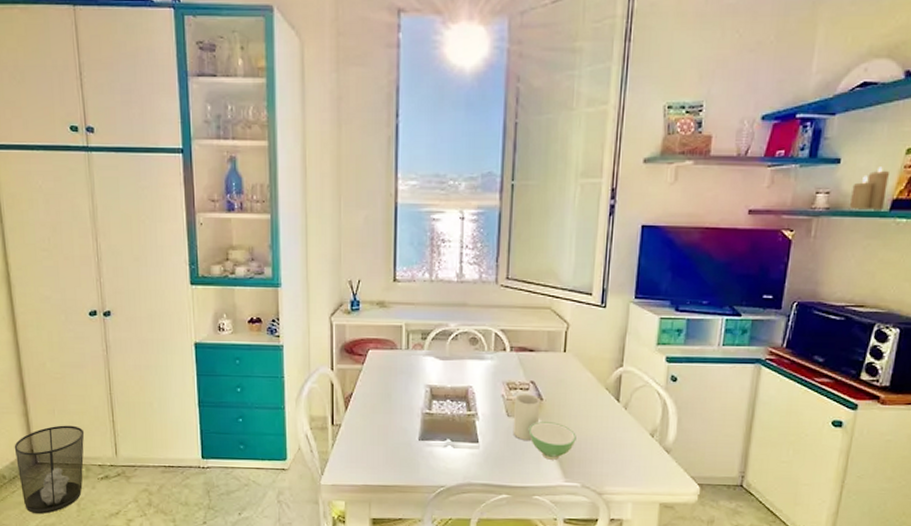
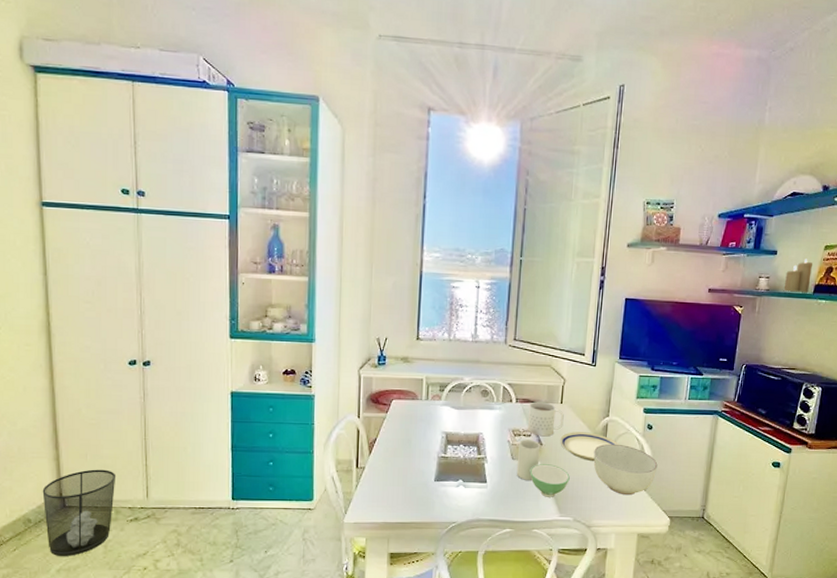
mug: none [524,350,568,391] -> present [527,402,564,437]
plate: none [564,384,636,420] -> present [560,432,619,462]
bowl: none [604,398,684,458] -> present [593,443,658,495]

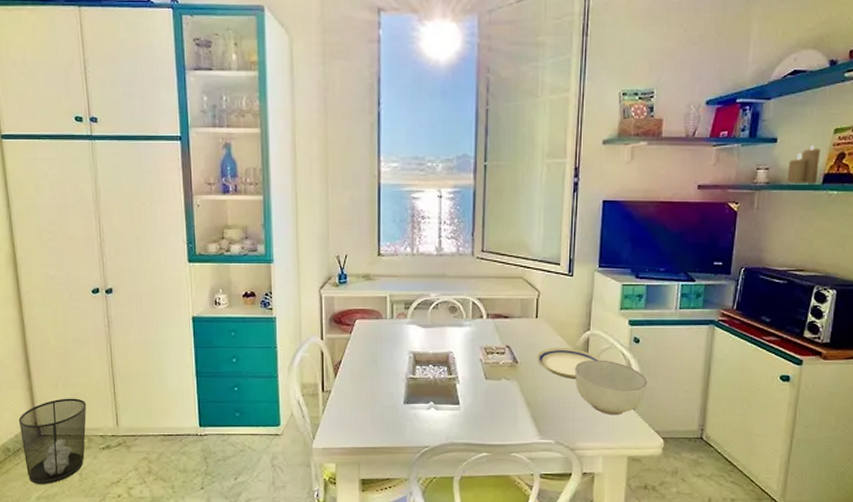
cup: present [516,440,541,480] -> none [491,358,516,401]
mug: present [527,402,564,437] -> none [500,317,540,354]
bowl: present [529,464,570,497] -> none [505,383,549,419]

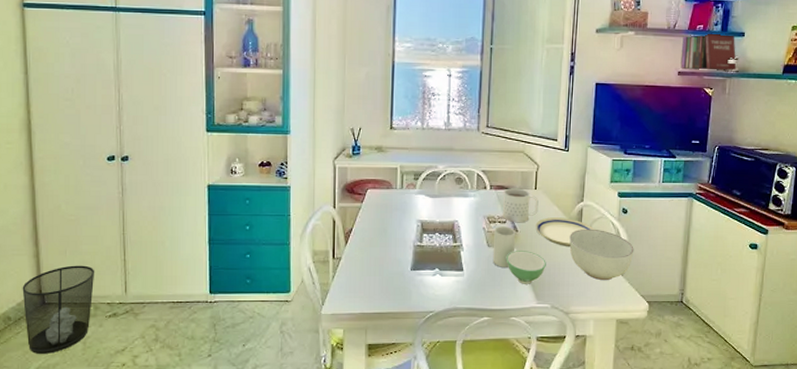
cup: none [491,358,516,401] -> present [492,226,516,267]
mug: none [500,317,540,354] -> present [502,188,539,223]
bowl: none [505,383,549,419] -> present [506,251,546,284]
books: none [701,138,767,182] -> present [680,32,737,71]
candle: present [786,145,820,184] -> none [753,39,780,73]

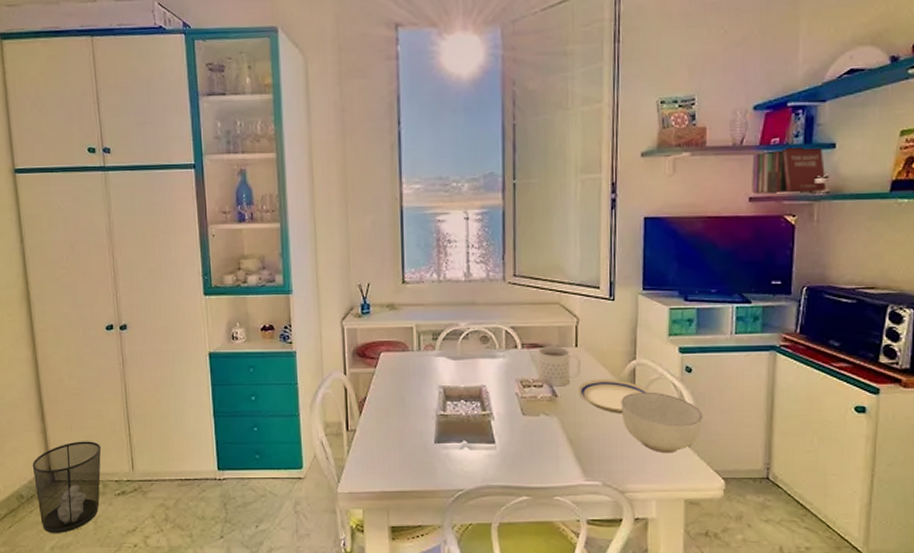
cup: present [492,226,516,267] -> none [528,391,556,439]
bowl: present [506,251,546,284] -> none [544,419,594,458]

